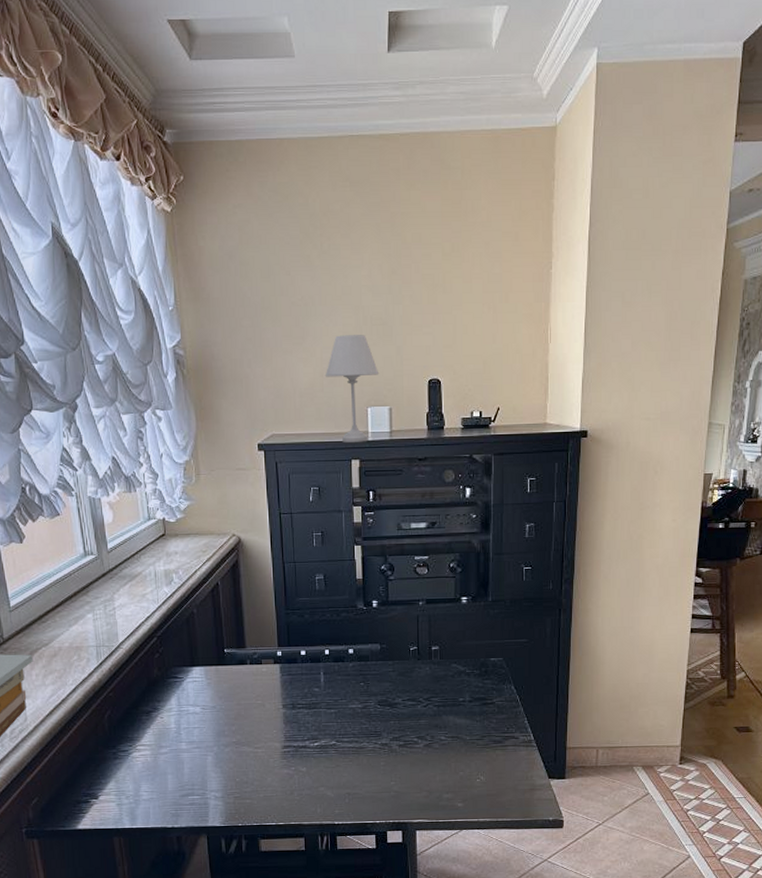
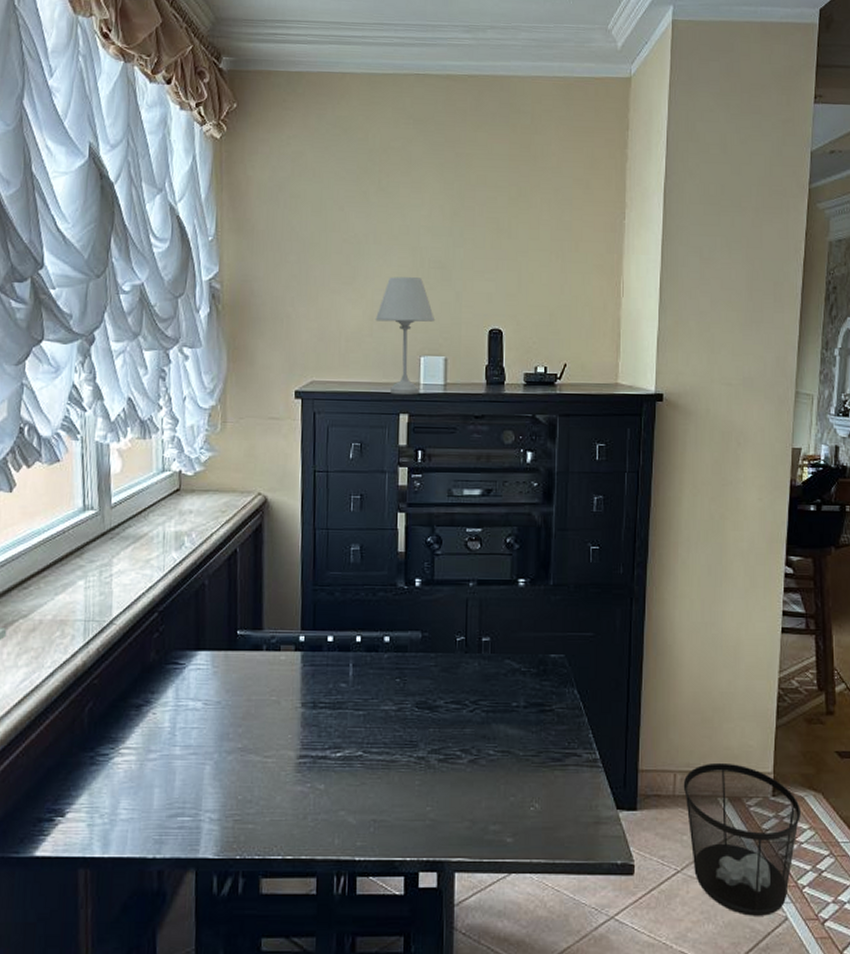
waste bin: none [604,739,703,856] -> present [683,762,800,916]

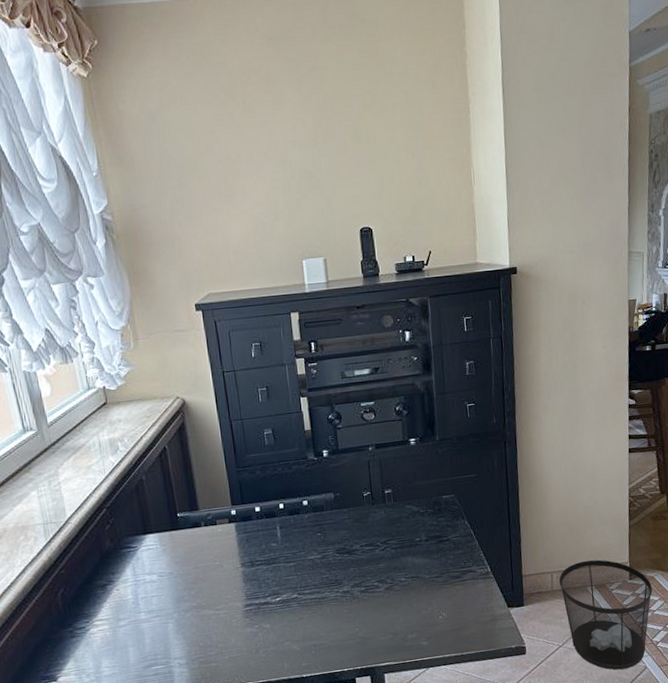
table lamp: present [375,277,436,395] -> none [257,188,312,296]

